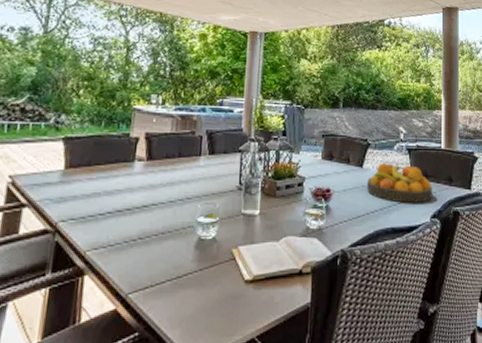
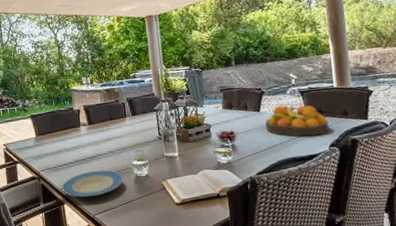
plate: none [86,226,180,265] -> present [61,170,123,197]

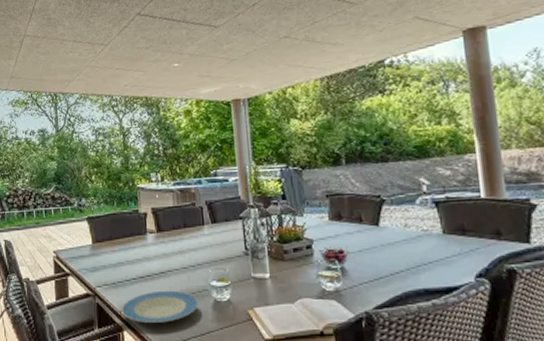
fruit bowl: present [265,105,329,137] -> none [386,219,475,262]

